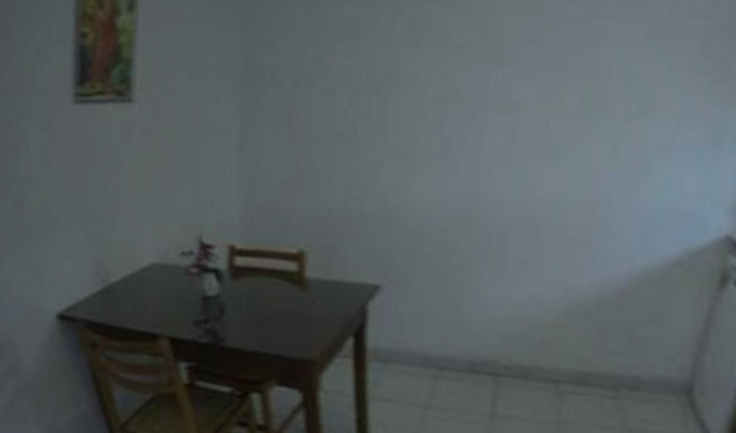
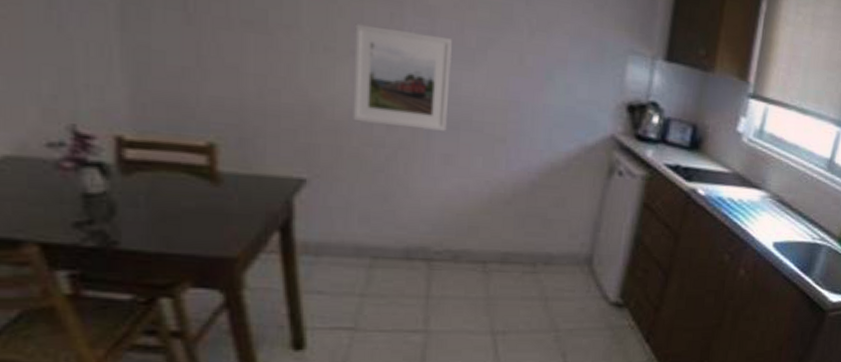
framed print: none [428,125,535,235] -> present [352,22,453,131]

